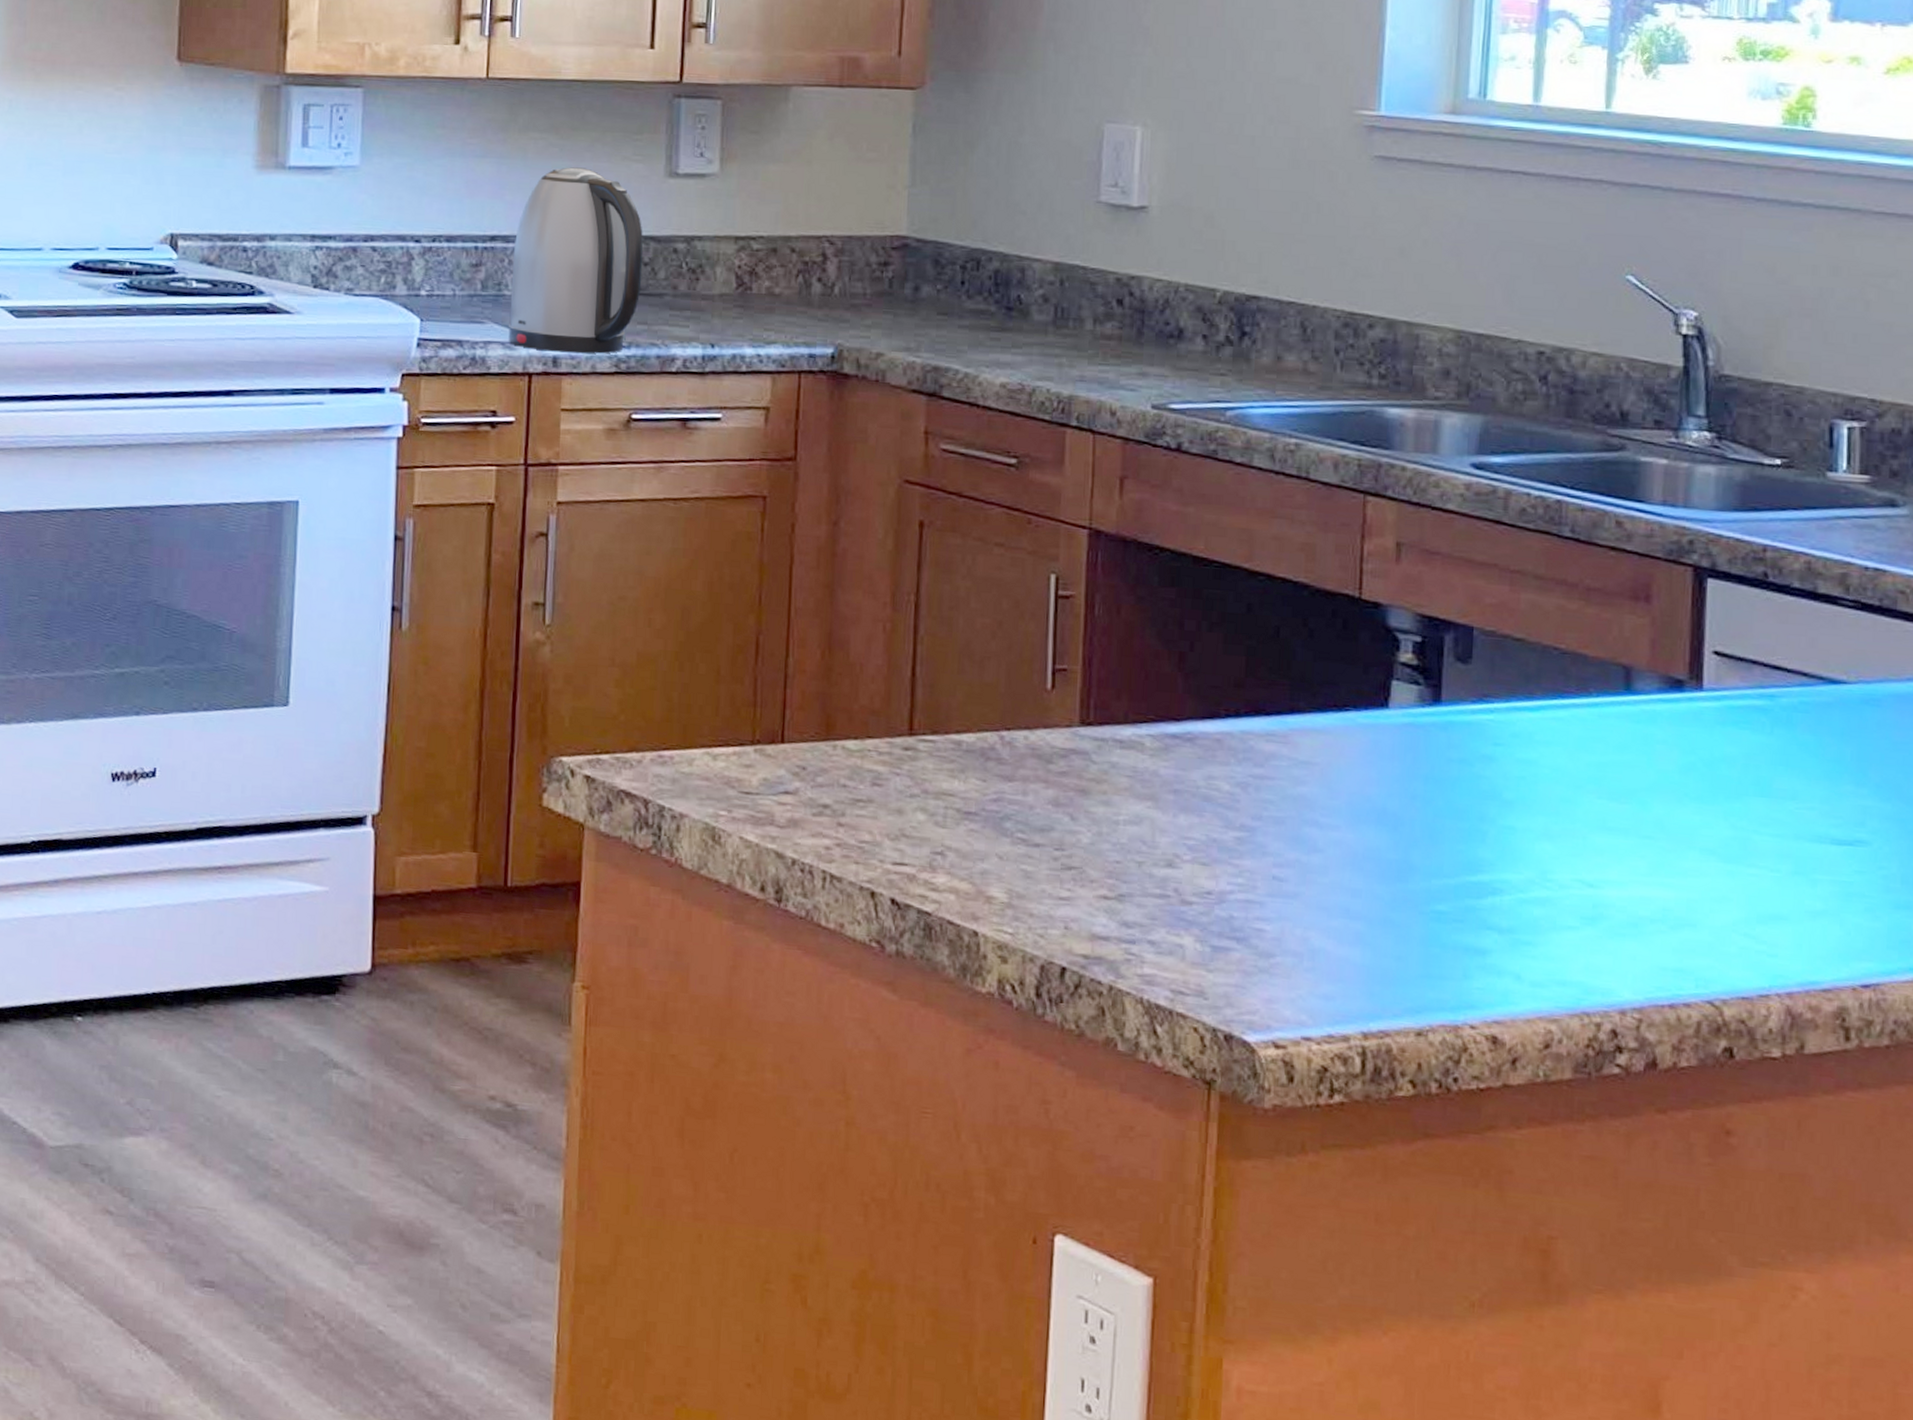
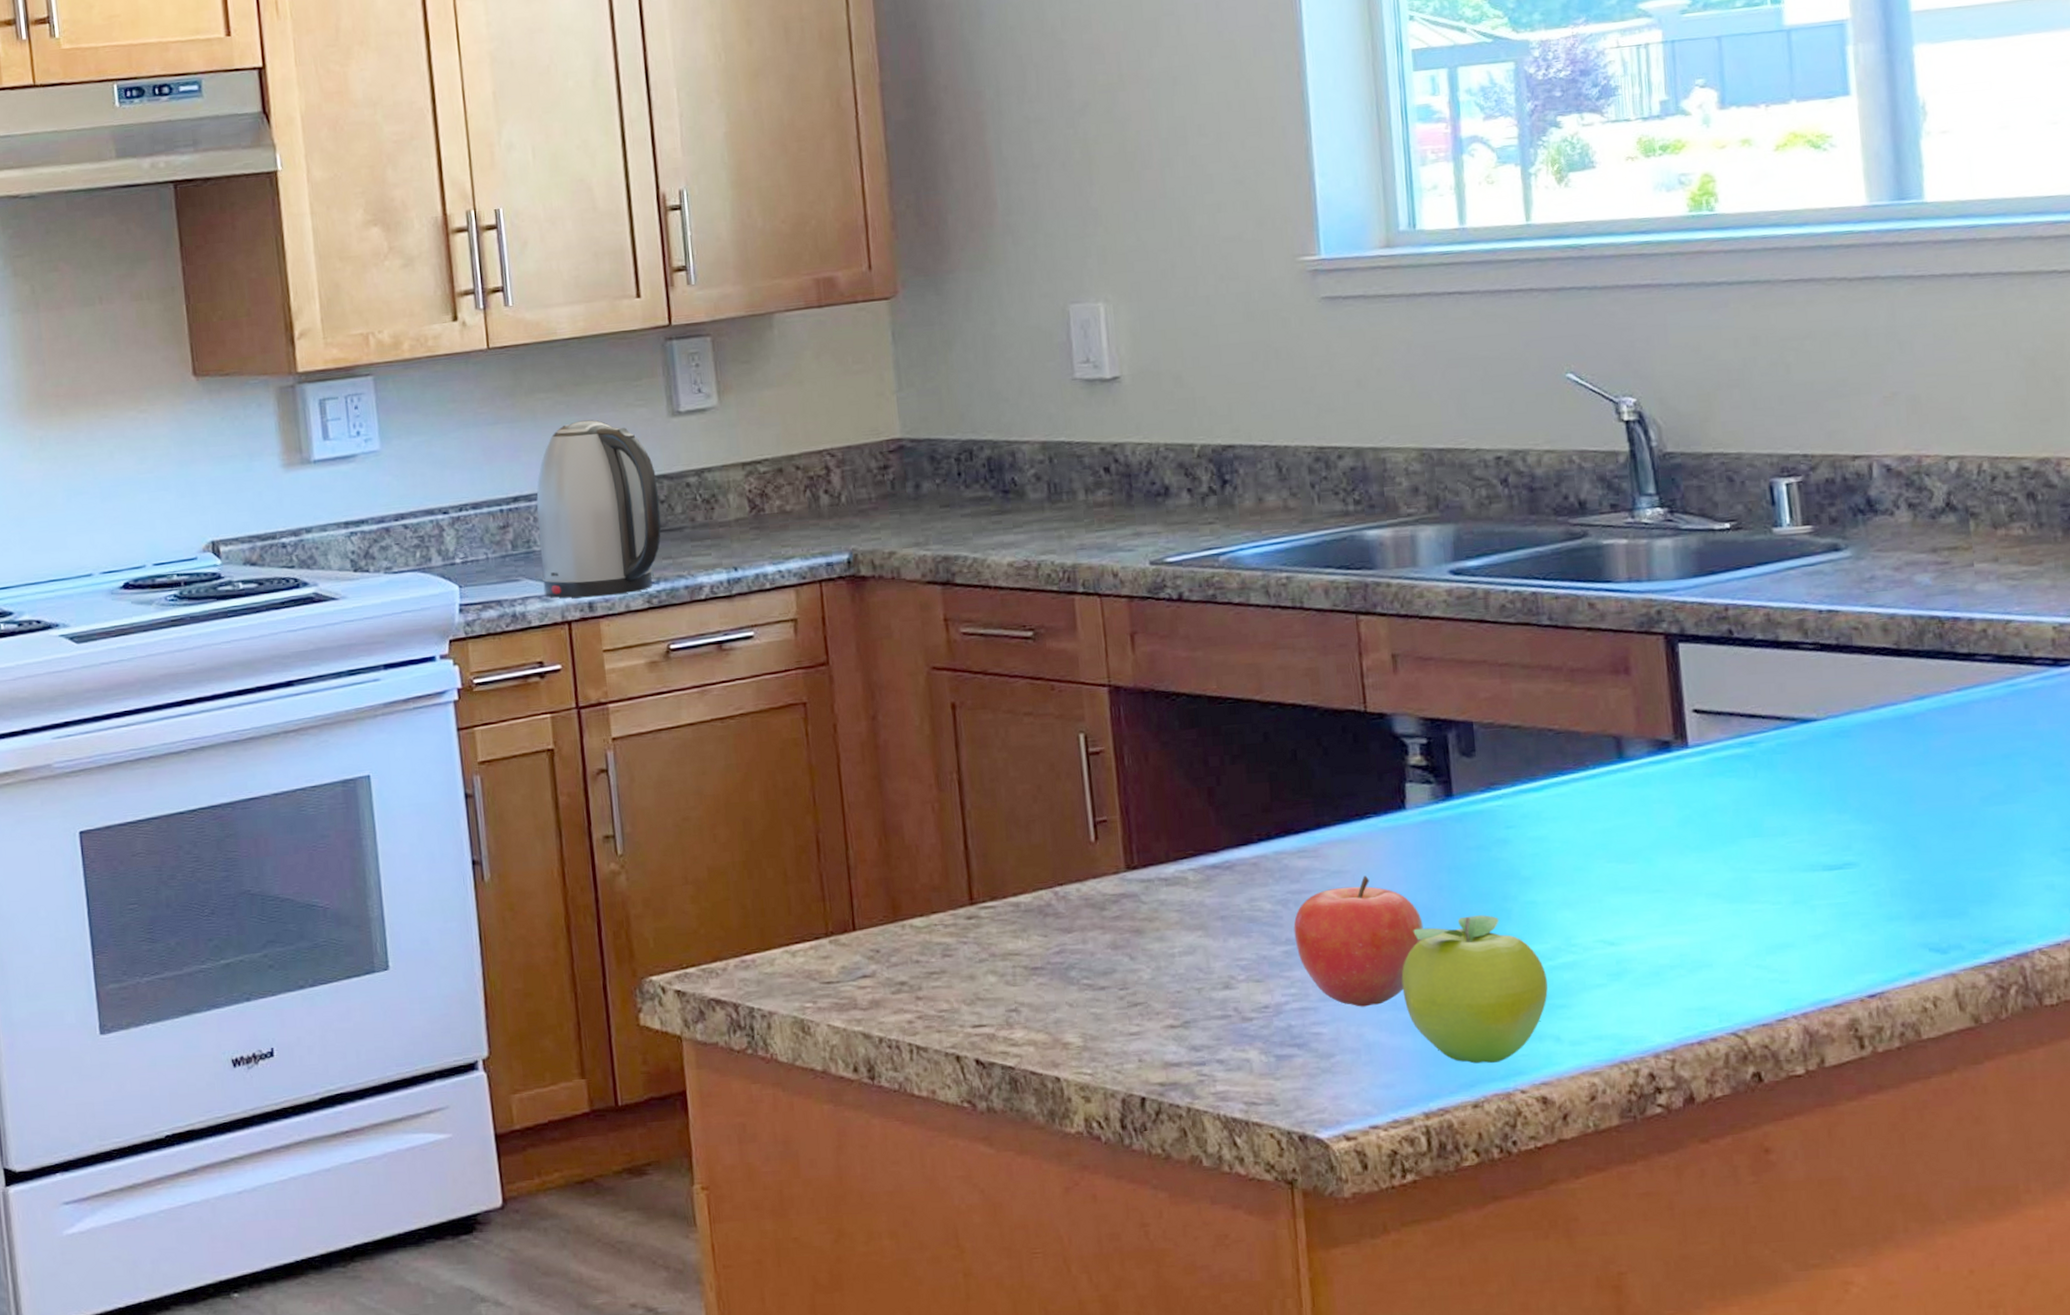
fruit: none [1249,771,1390,910] -> present [1293,875,1423,1007]
fruit: none [1357,831,1515,993] -> present [1401,915,1548,1064]

